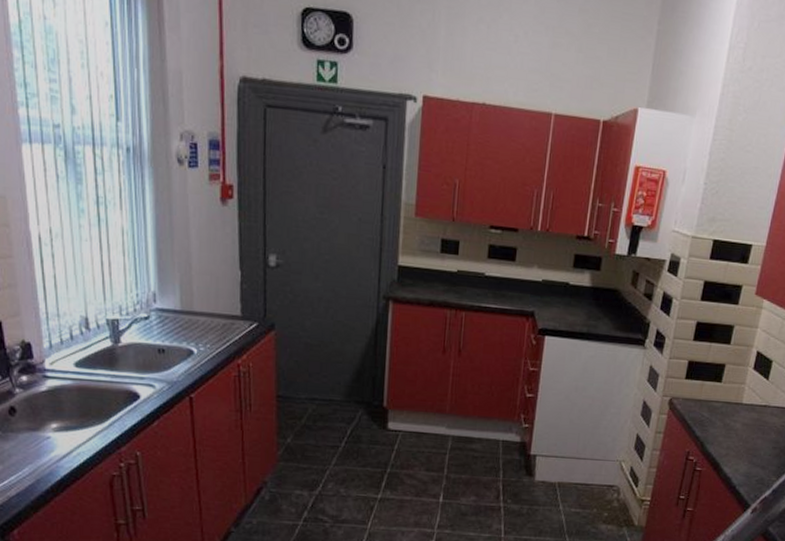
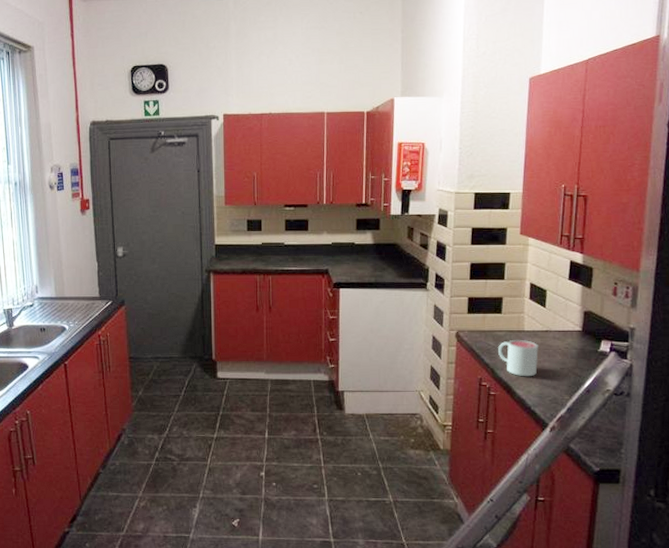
mug: none [711,412,754,454] -> present [498,339,538,377]

